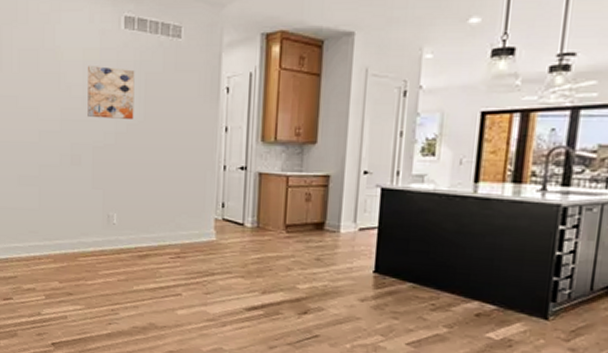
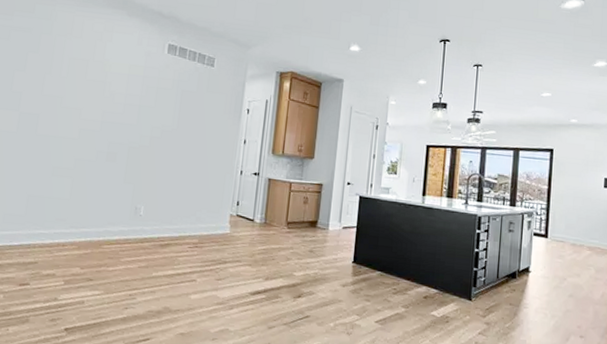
wall art: present [87,66,135,120] -> none [127,79,173,128]

